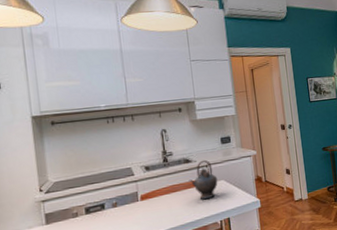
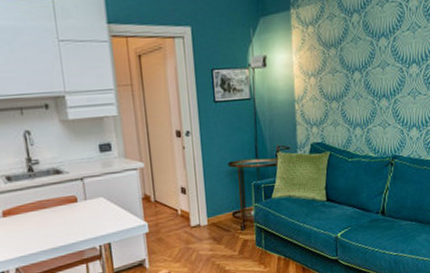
teapot: present [188,159,218,199] -> none [59,171,96,219]

